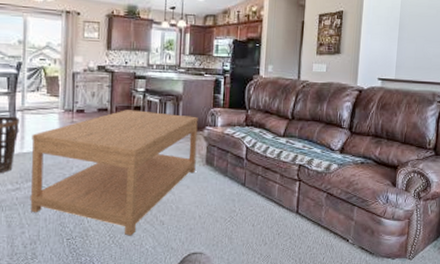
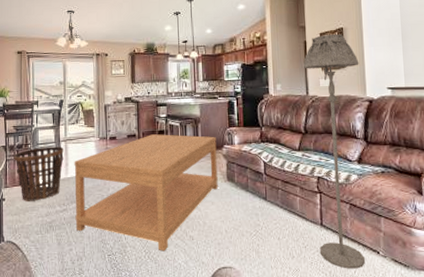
floor lamp: none [293,16,354,256] -> present [303,33,365,269]

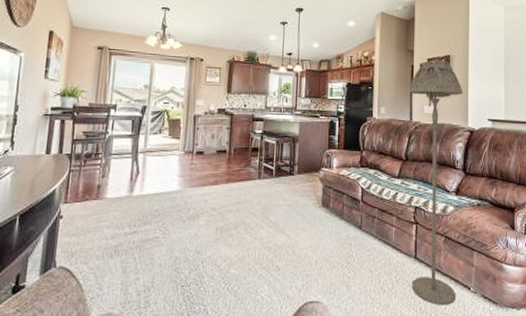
basket: present [13,146,64,201] -> none [79,158,141,221]
coffee table: present [74,134,218,251] -> none [146,151,314,283]

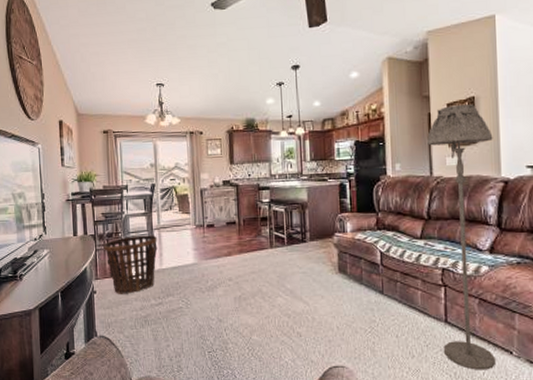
basket: none [79,158,141,221] -> present [103,235,157,294]

